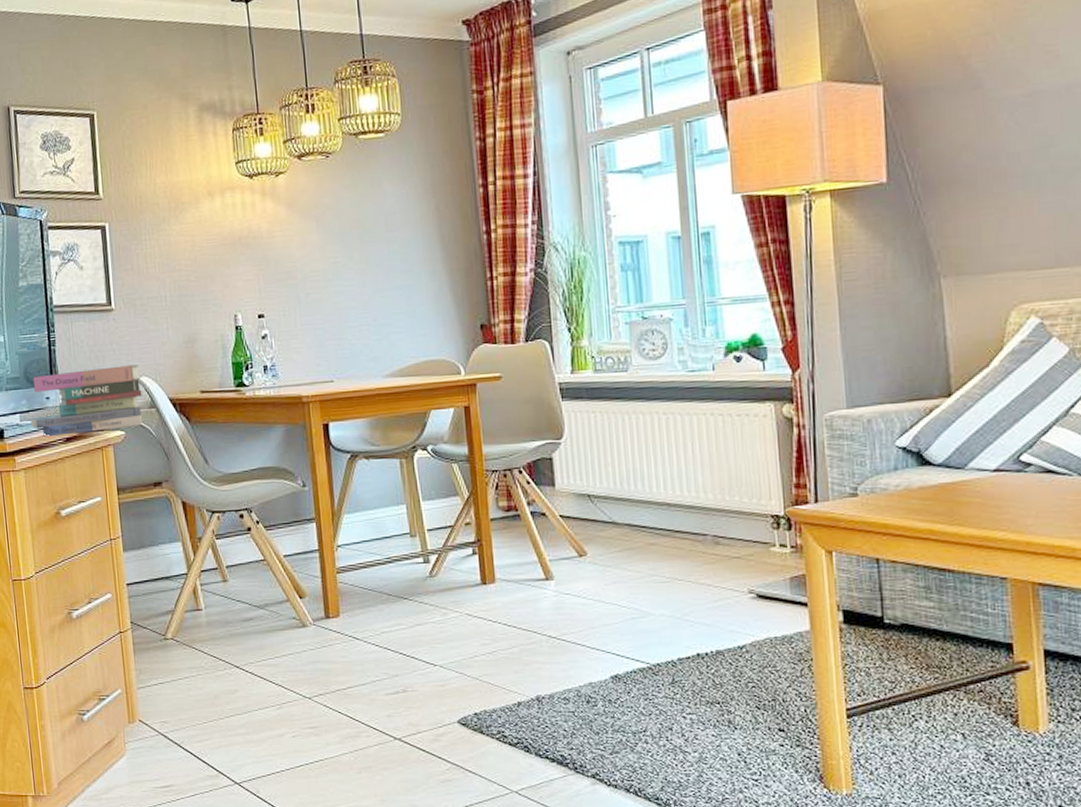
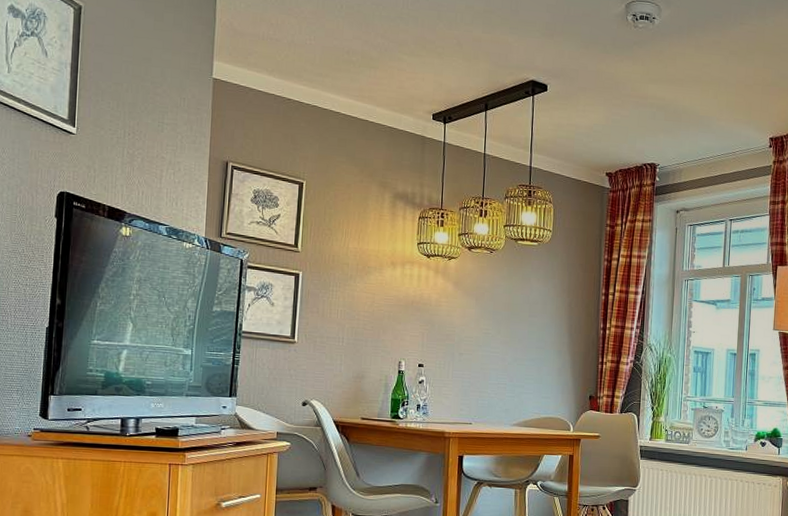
books: present [30,364,142,438] -> none [205,387,311,440]

